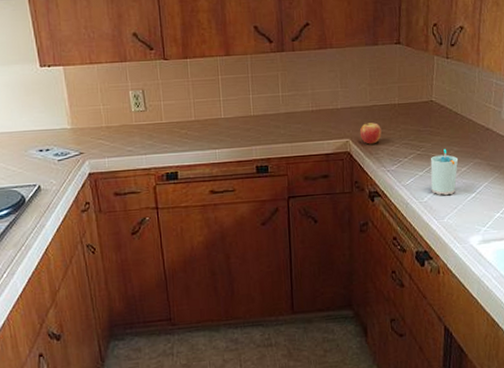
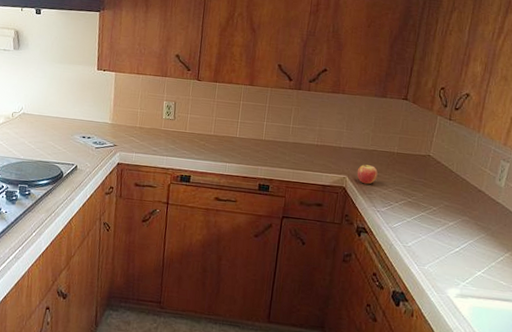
cup: present [430,148,459,196] -> none [416,201,447,245]

